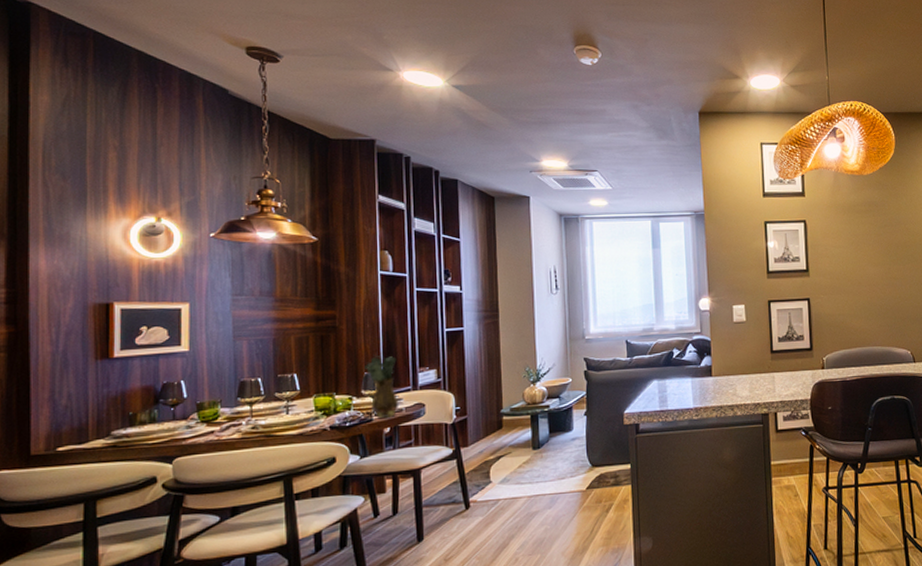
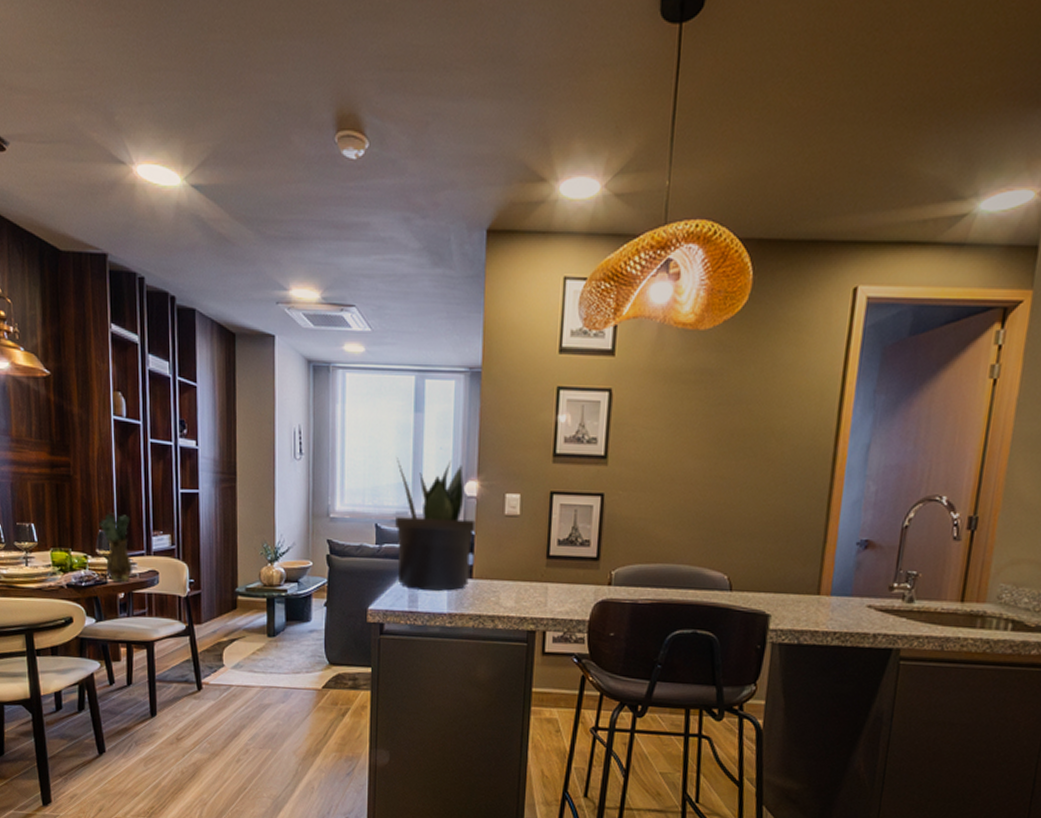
planter: none [640,284,711,391] -> present [395,457,476,591]

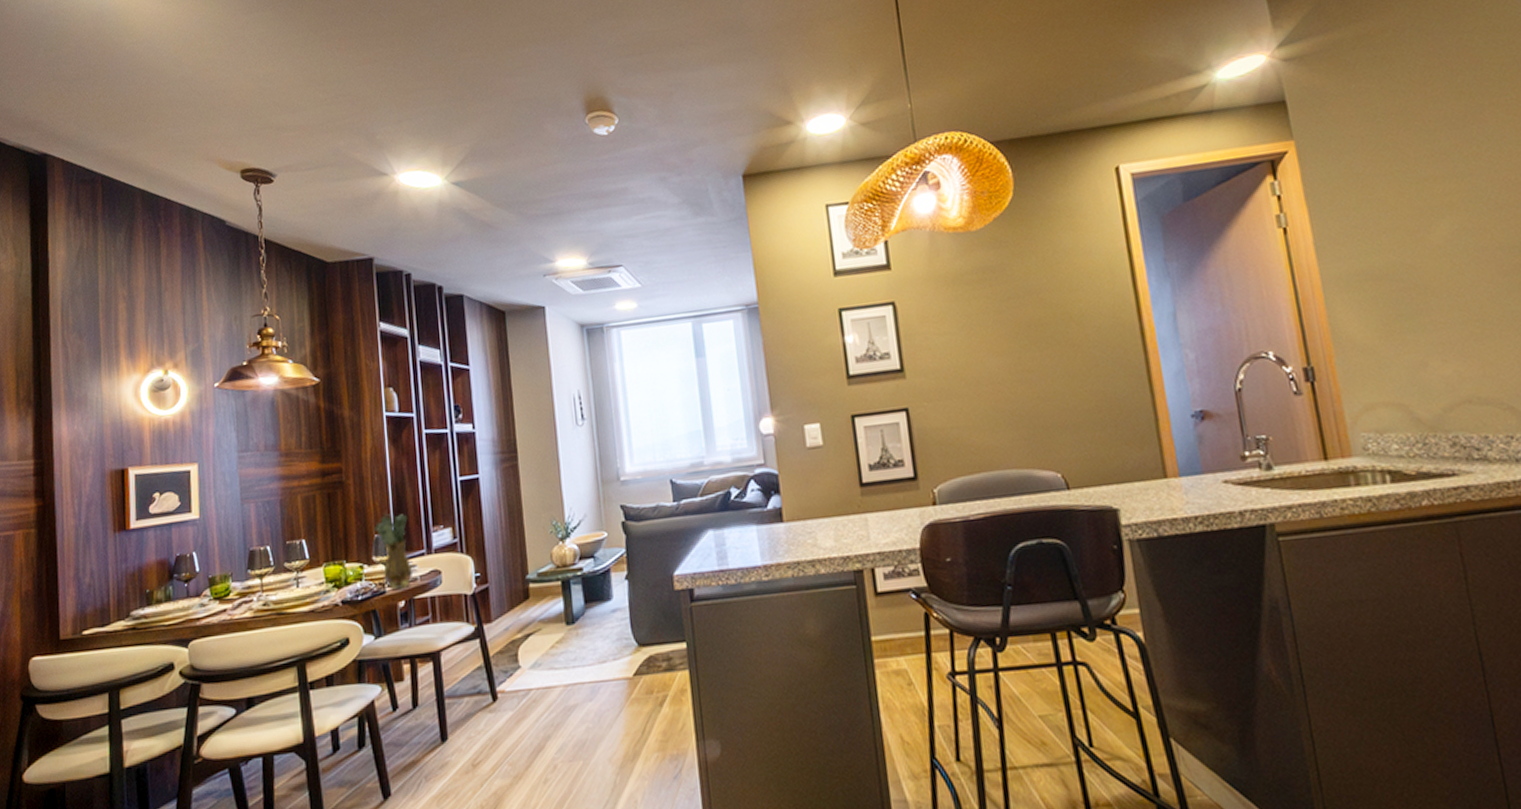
planter: present [395,457,476,591] -> none [684,401,780,545]

